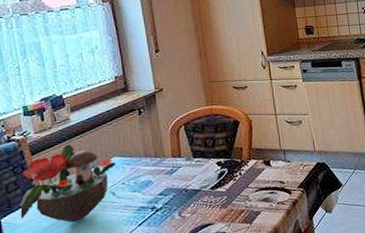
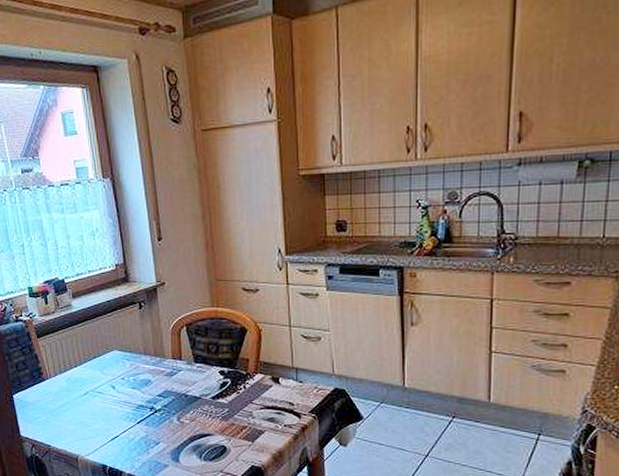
potted flower: present [20,144,116,223] -> none [29,331,116,410]

